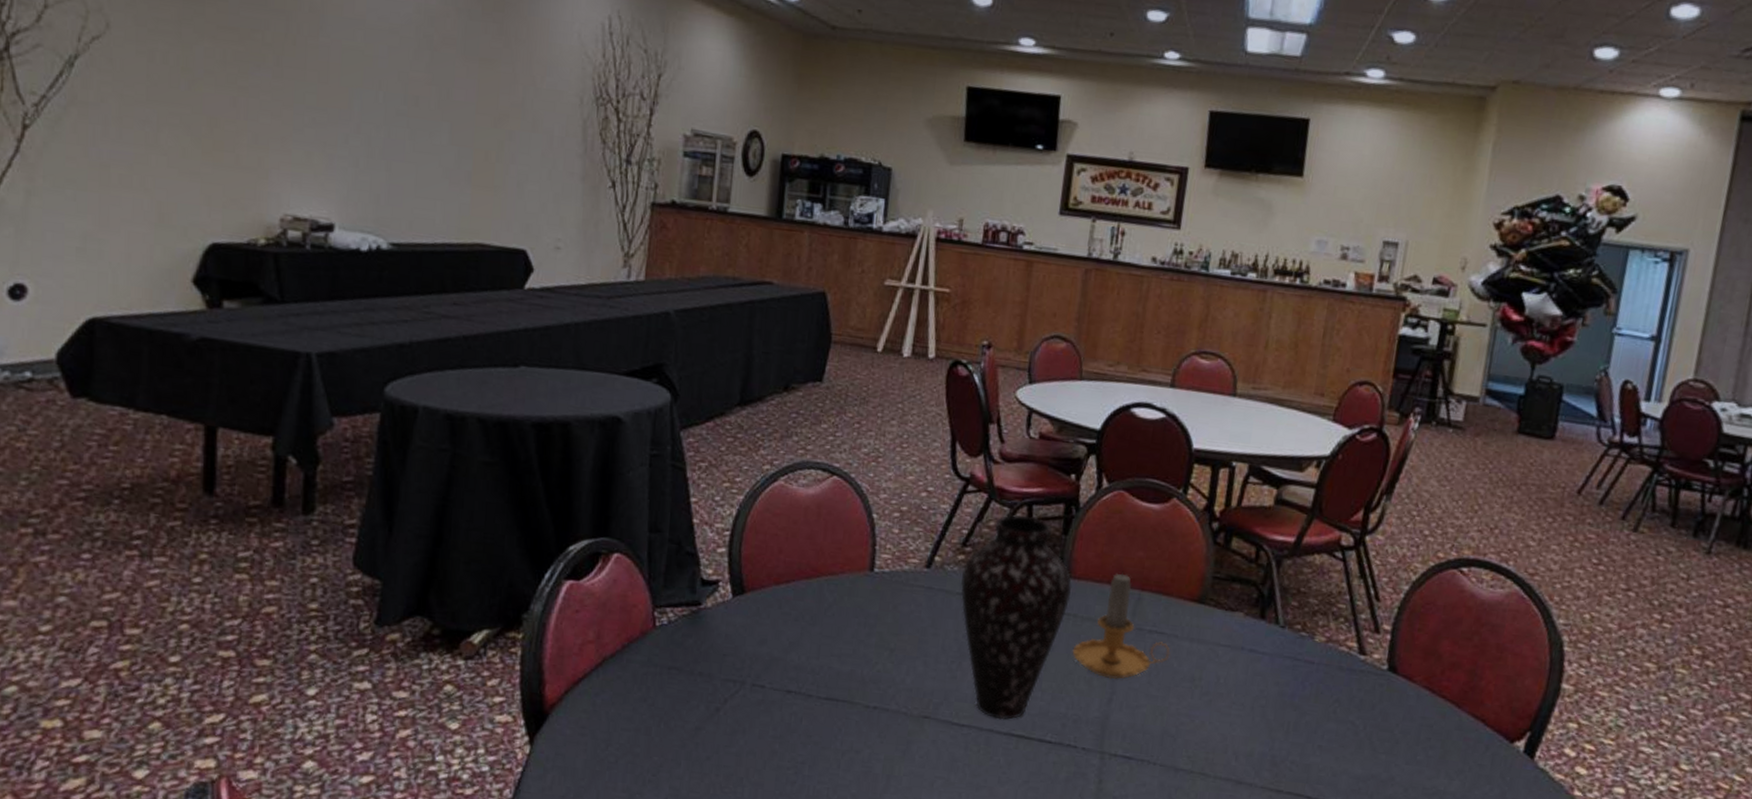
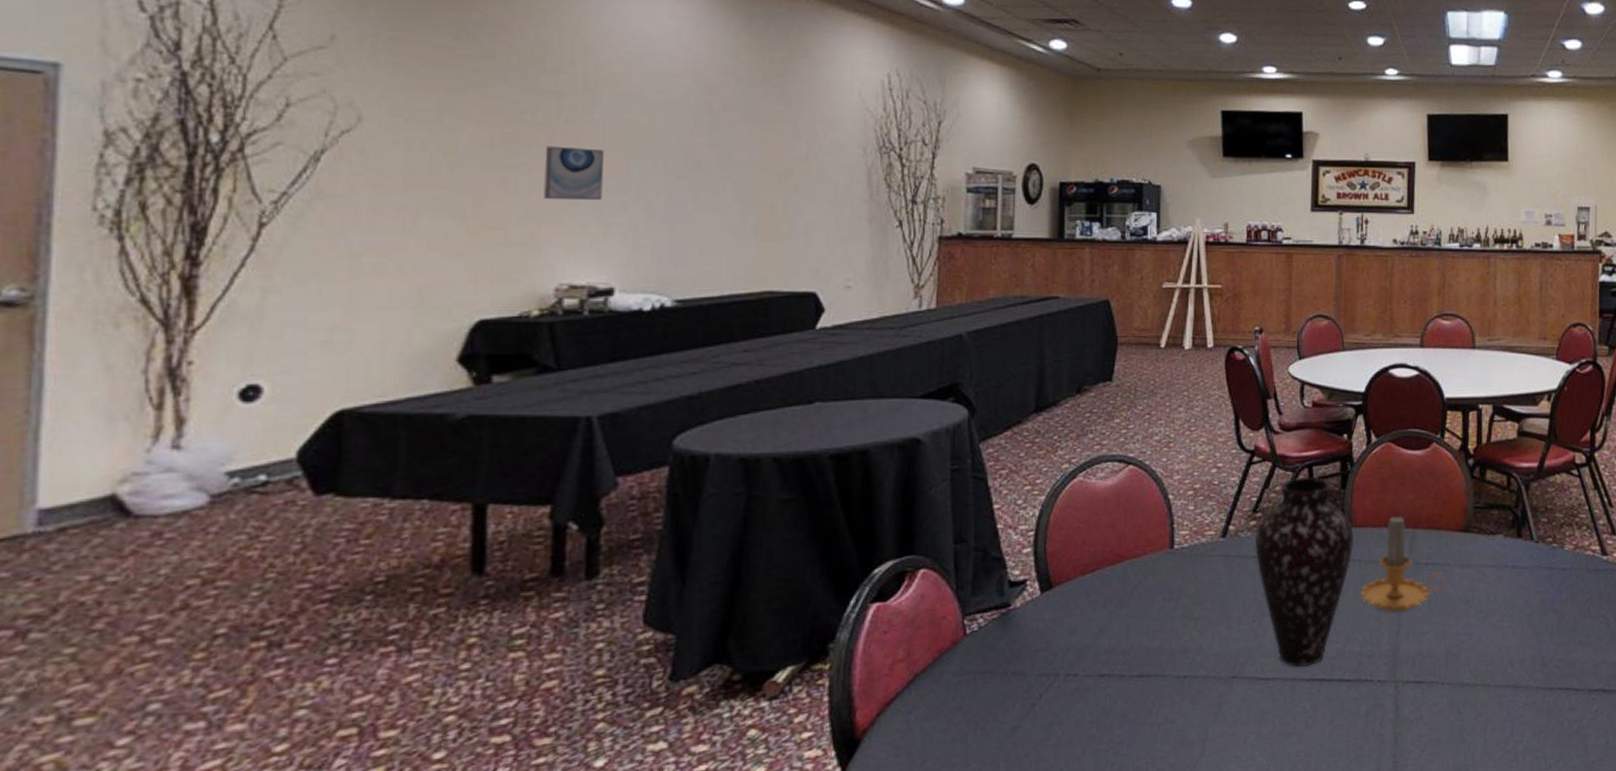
wall art: none [272,68,328,130] -> present [544,146,603,200]

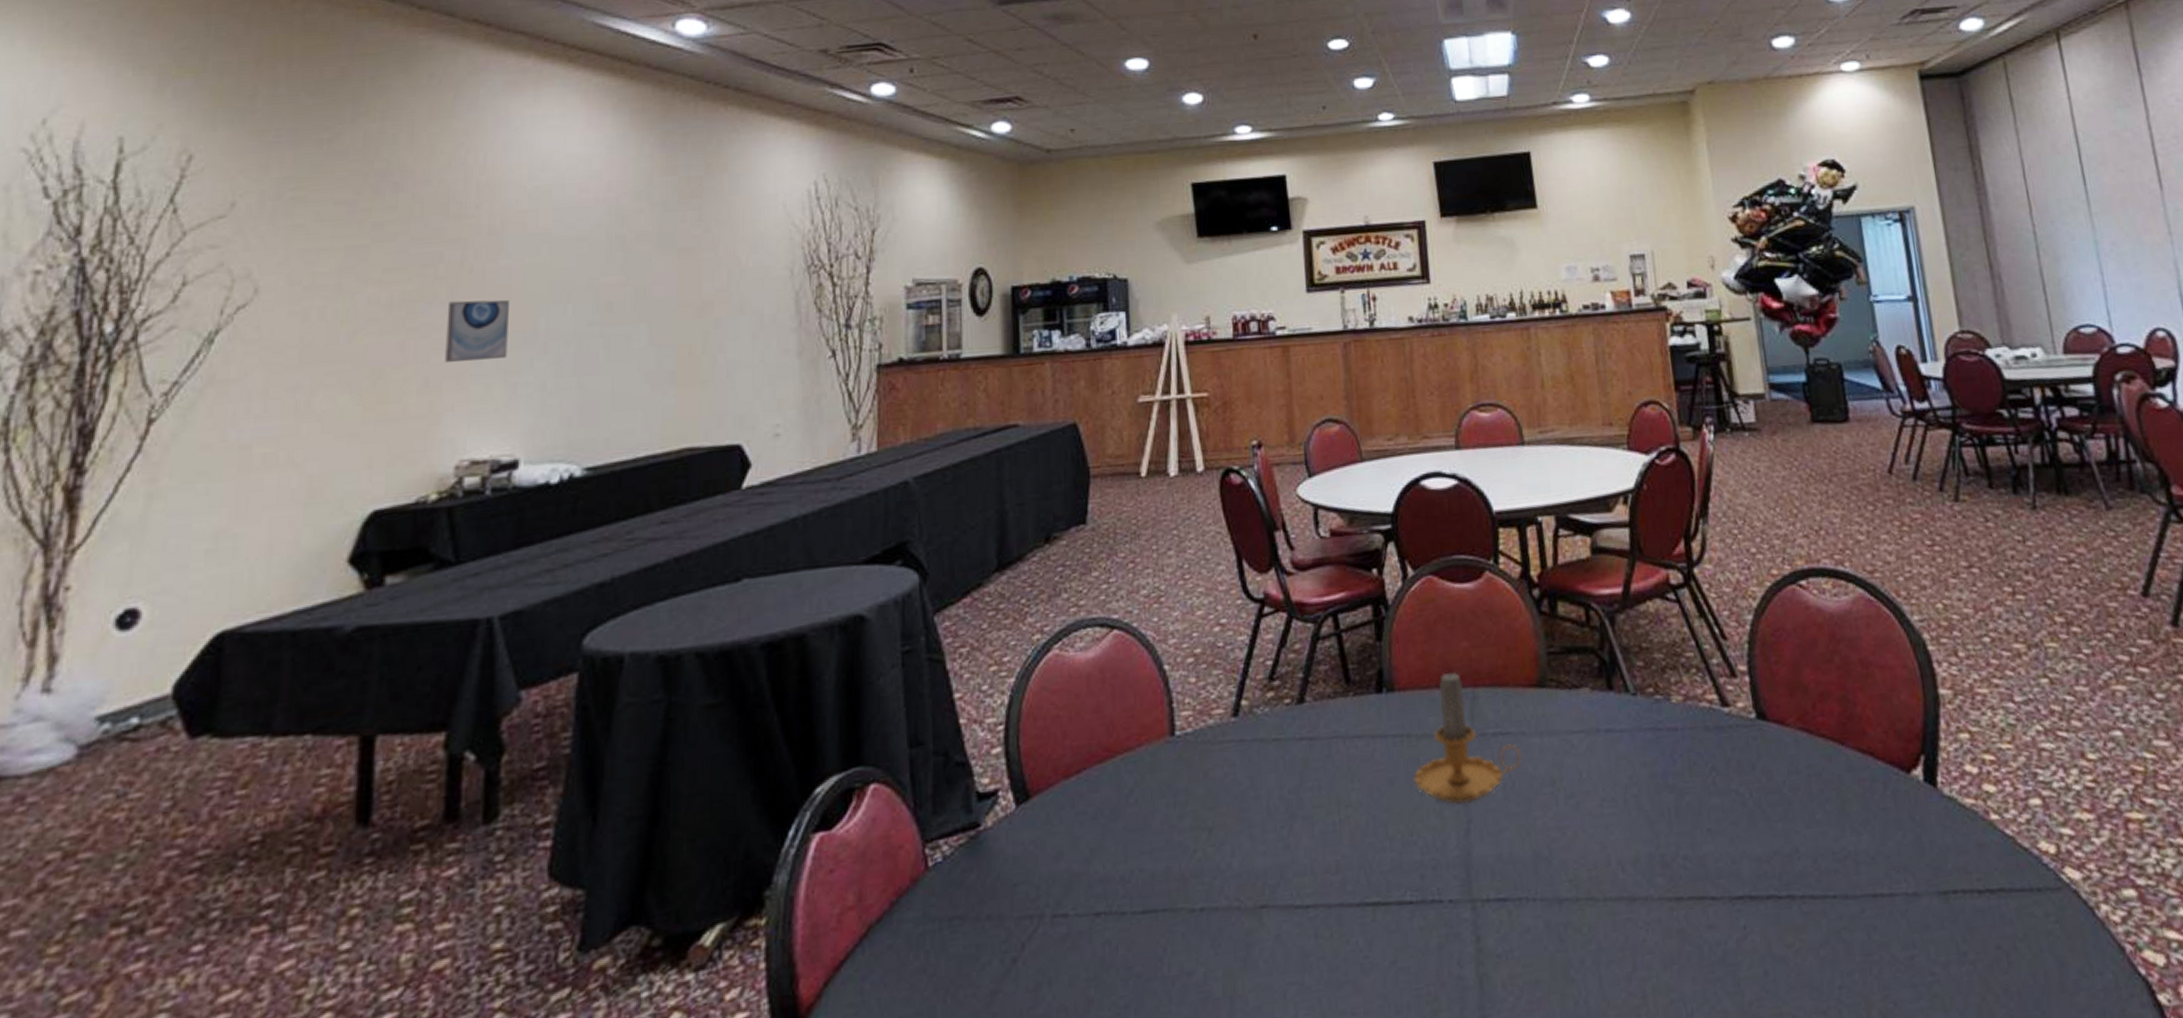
vase: present [1255,477,1355,668] -> none [1275,627,1400,888]

